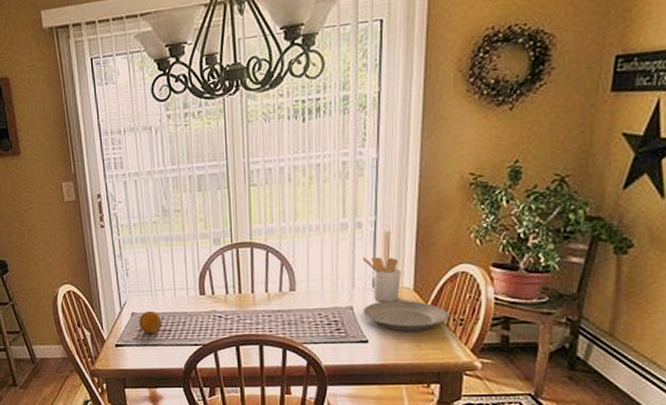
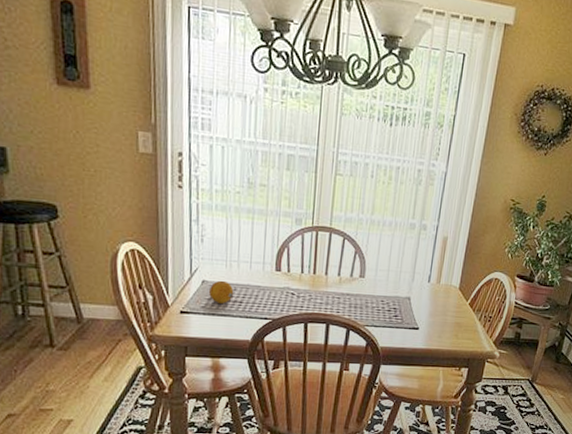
utensil holder: present [362,256,401,302] -> none [423,255,452,297]
plate: present [363,300,450,332] -> none [418,295,482,324]

